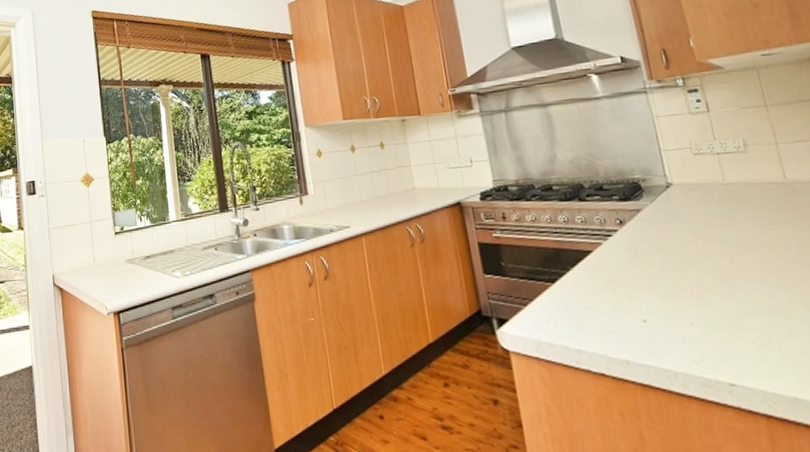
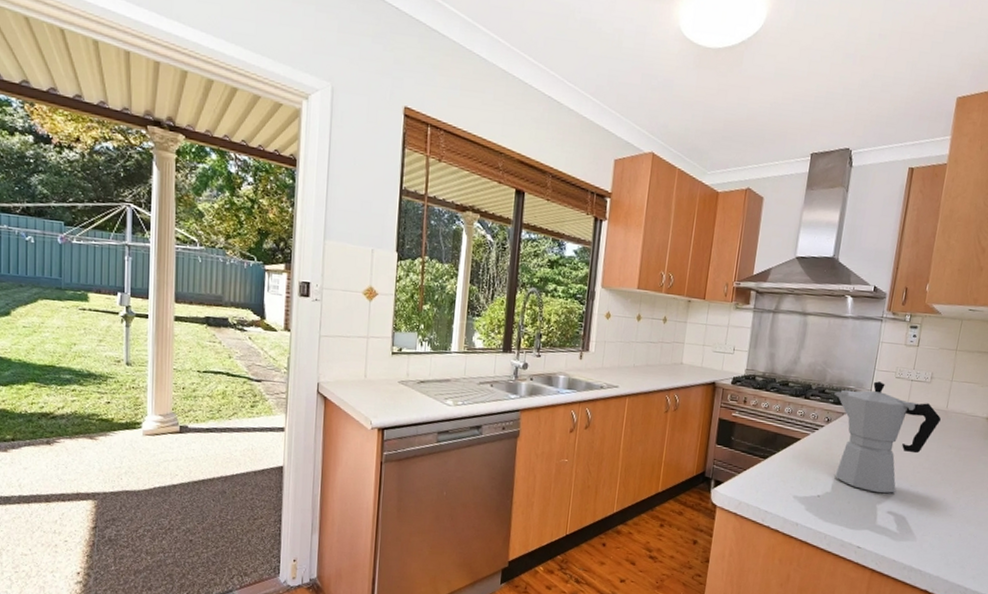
moka pot: none [615,163,783,306] -> present [833,381,941,494]

